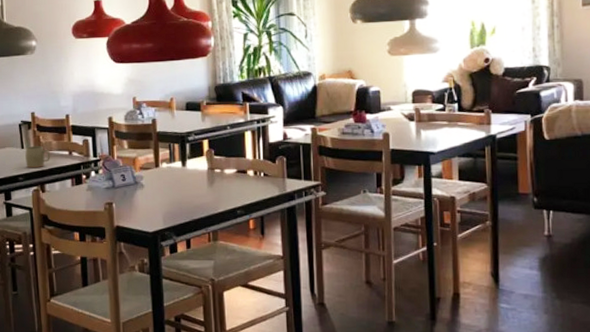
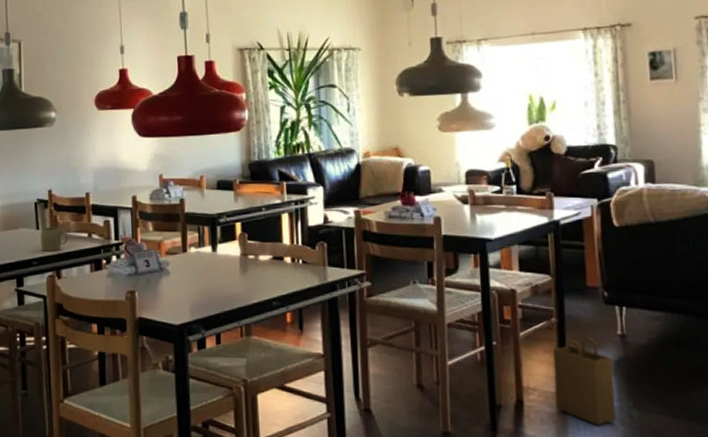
shopping bag: none [486,238,541,315] -> present [552,338,616,426]

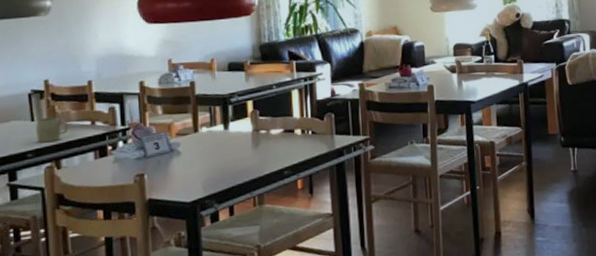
shopping bag: present [552,338,616,426] -> none [523,175,570,245]

